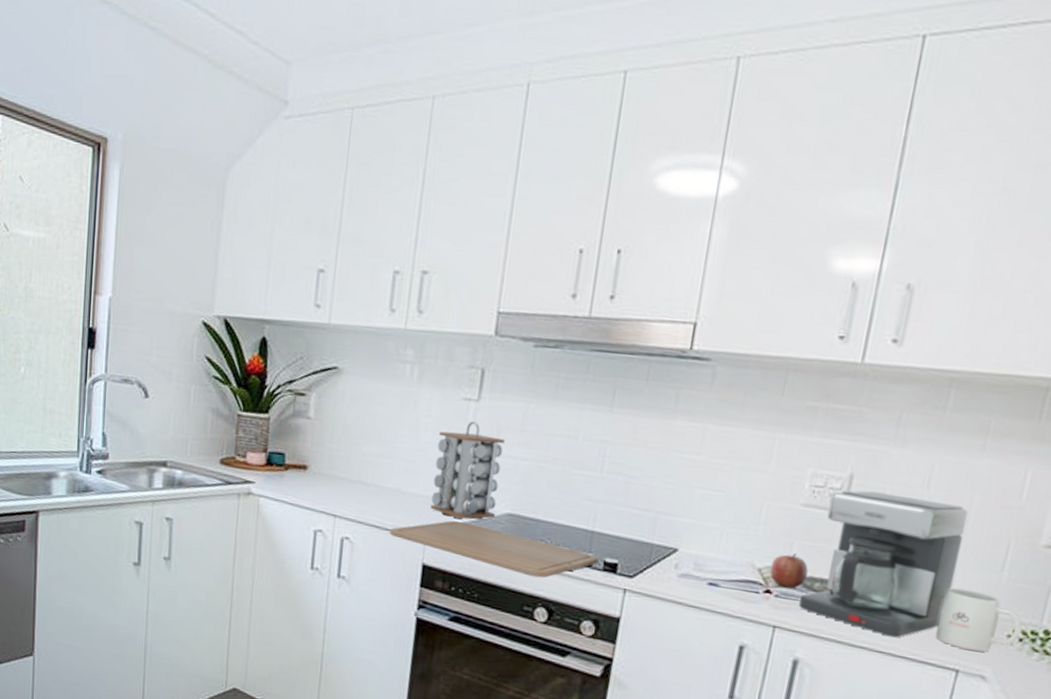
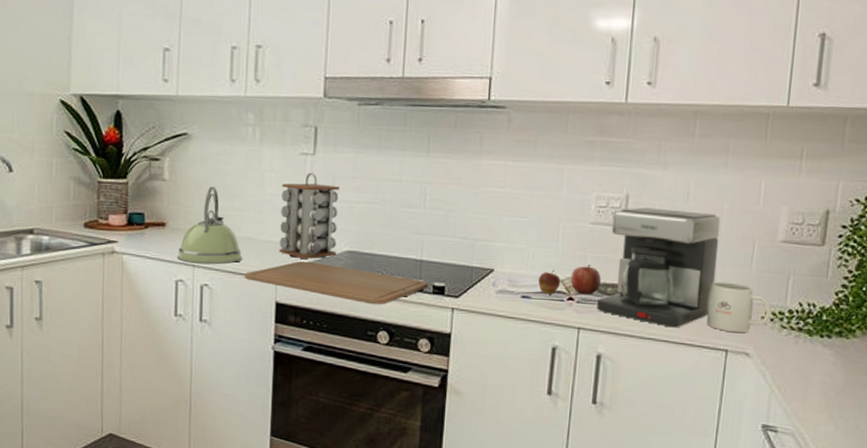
kettle: none [317,429,389,517] -> present [177,186,243,265]
fruit: none [730,555,758,584] -> present [538,269,560,294]

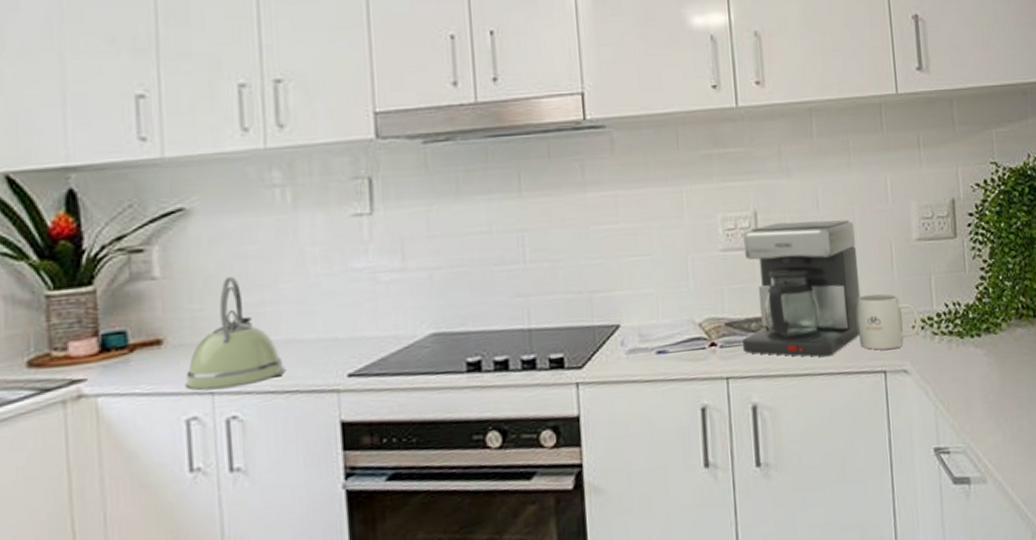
chopping board: present [244,261,428,305] -> none [290,354,543,400]
spice rack: present [279,172,339,259] -> none [332,238,419,356]
fruit: present [538,269,560,294] -> none [673,312,699,344]
fruit: present [570,265,601,294] -> none [708,300,743,336]

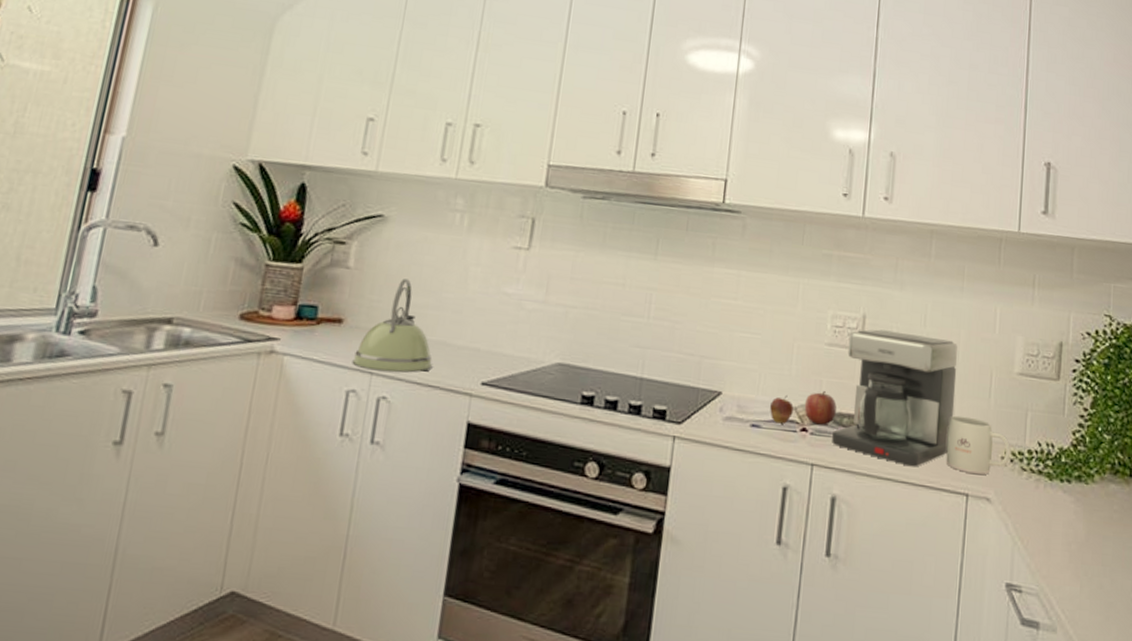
fruit: none [673,312,699,344] -> present [770,394,794,424]
fruit: none [708,300,743,336] -> present [804,391,837,425]

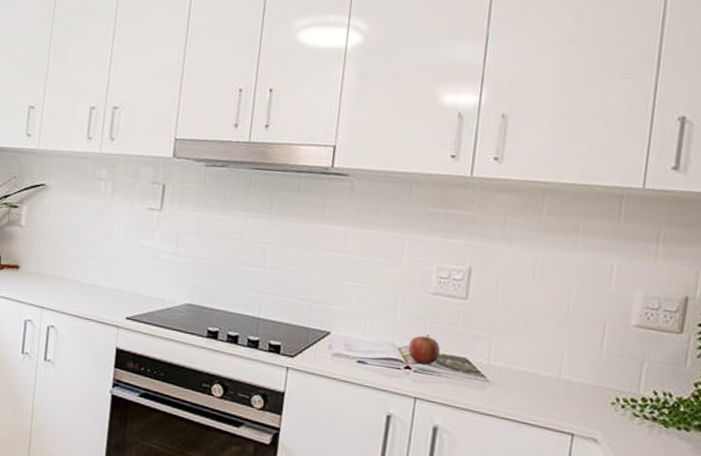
kettle: present [351,278,433,374] -> none [27,234,88,309]
fruit: present [770,394,794,424] -> none [375,336,398,362]
coffee maker: present [832,329,957,467] -> none [435,281,568,407]
mug: present [946,415,1011,475] -> none [551,362,623,418]

